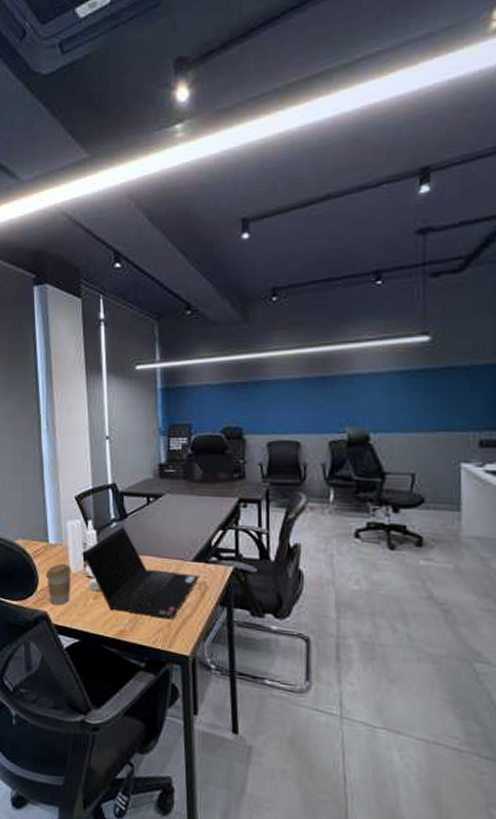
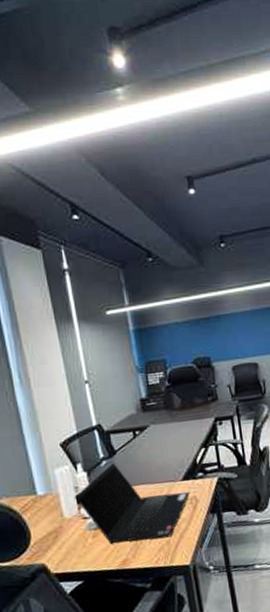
coffee cup: present [45,563,71,605] -> none [37,511,68,555]

